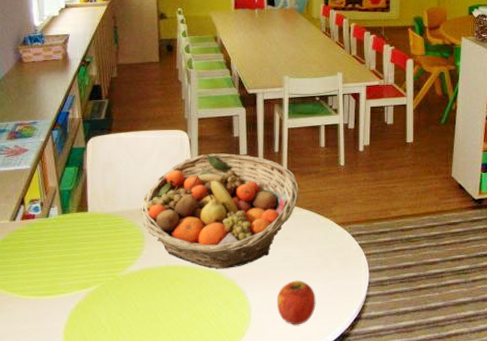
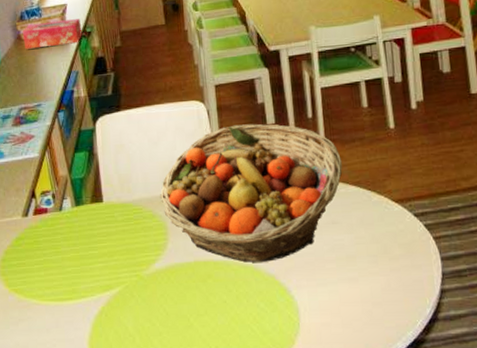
tissue box: none [24,49,82,72] -> present [22,19,82,49]
apple: present [276,280,316,325] -> none [328,273,379,330]

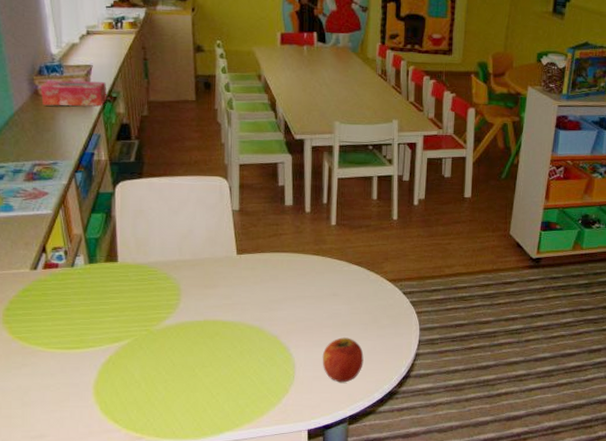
fruit basket: present [159,124,343,262] -> none [175,203,348,324]
apple: none [328,273,379,330] -> present [322,337,364,383]

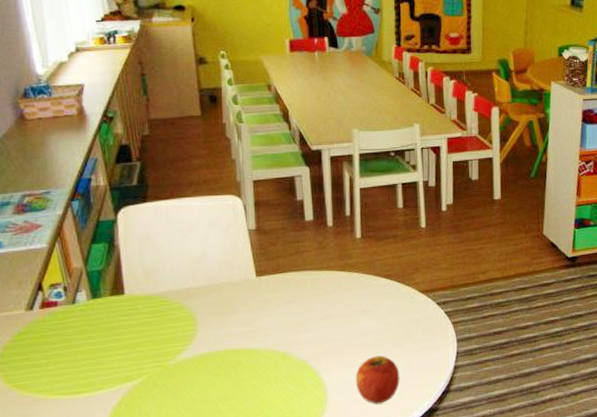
tissue box: present [40,80,107,107] -> none [26,102,103,131]

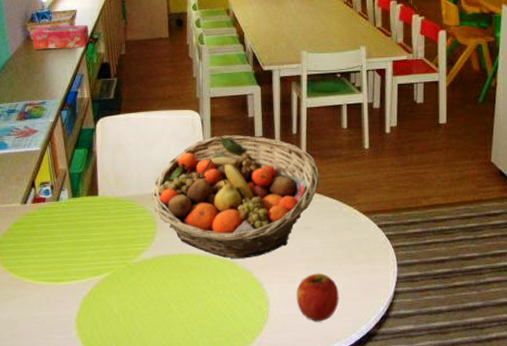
tissue box: none [26,102,103,131] -> present [32,25,90,50]
fruit basket: none [189,220,376,349] -> present [151,135,319,258]

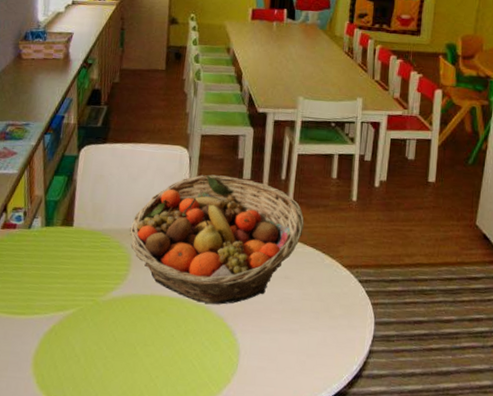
tissue box: present [32,25,90,50] -> none [23,46,84,72]
apple: present [296,273,339,322] -> none [268,325,313,377]

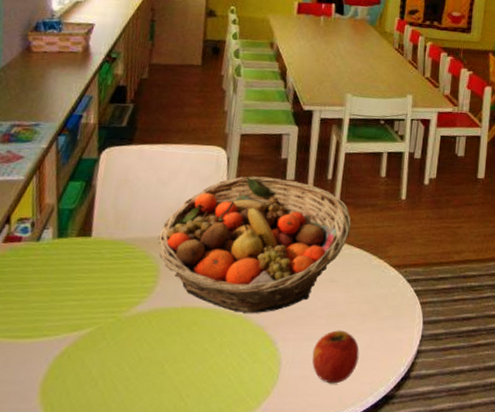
apple: none [268,325,313,377] -> present [312,330,359,384]

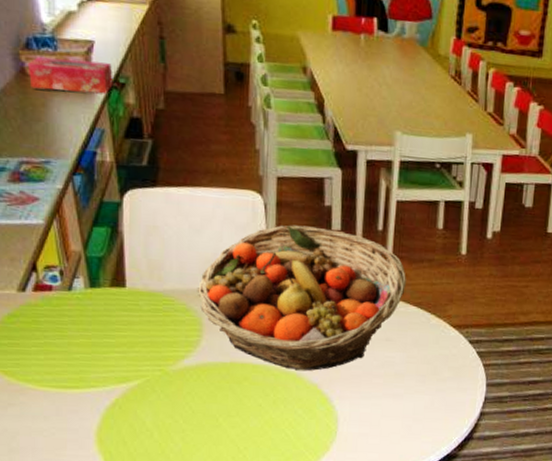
tissue box: none [33,37,107,67] -> present [27,57,113,95]
apple: present [312,330,359,384] -> none [370,390,420,442]

